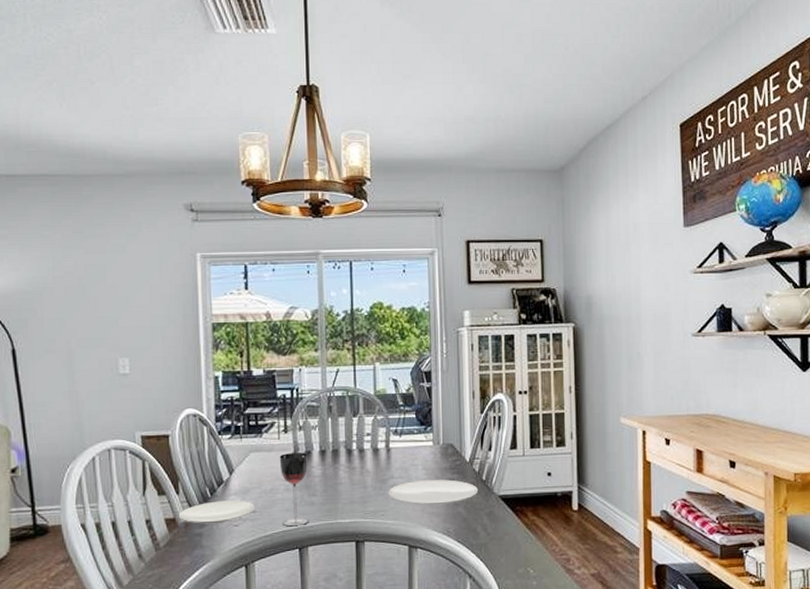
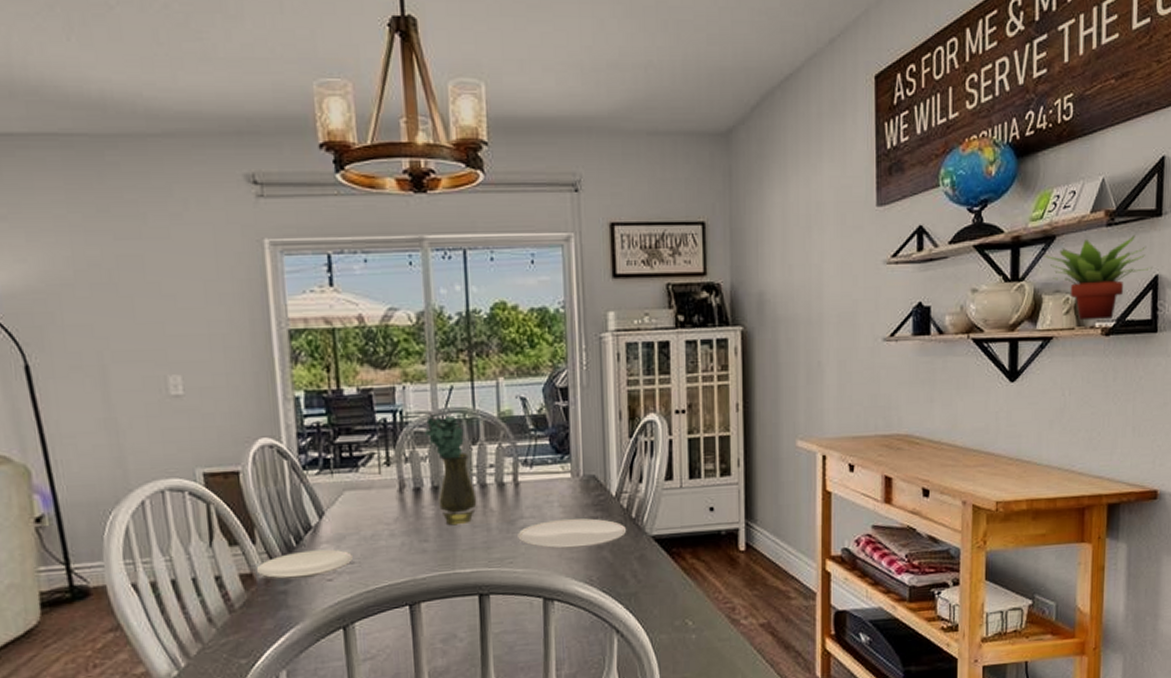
wineglass: present [279,453,309,527] -> none [381,490,421,580]
vase: none [316,388,356,483] -> present [425,410,477,526]

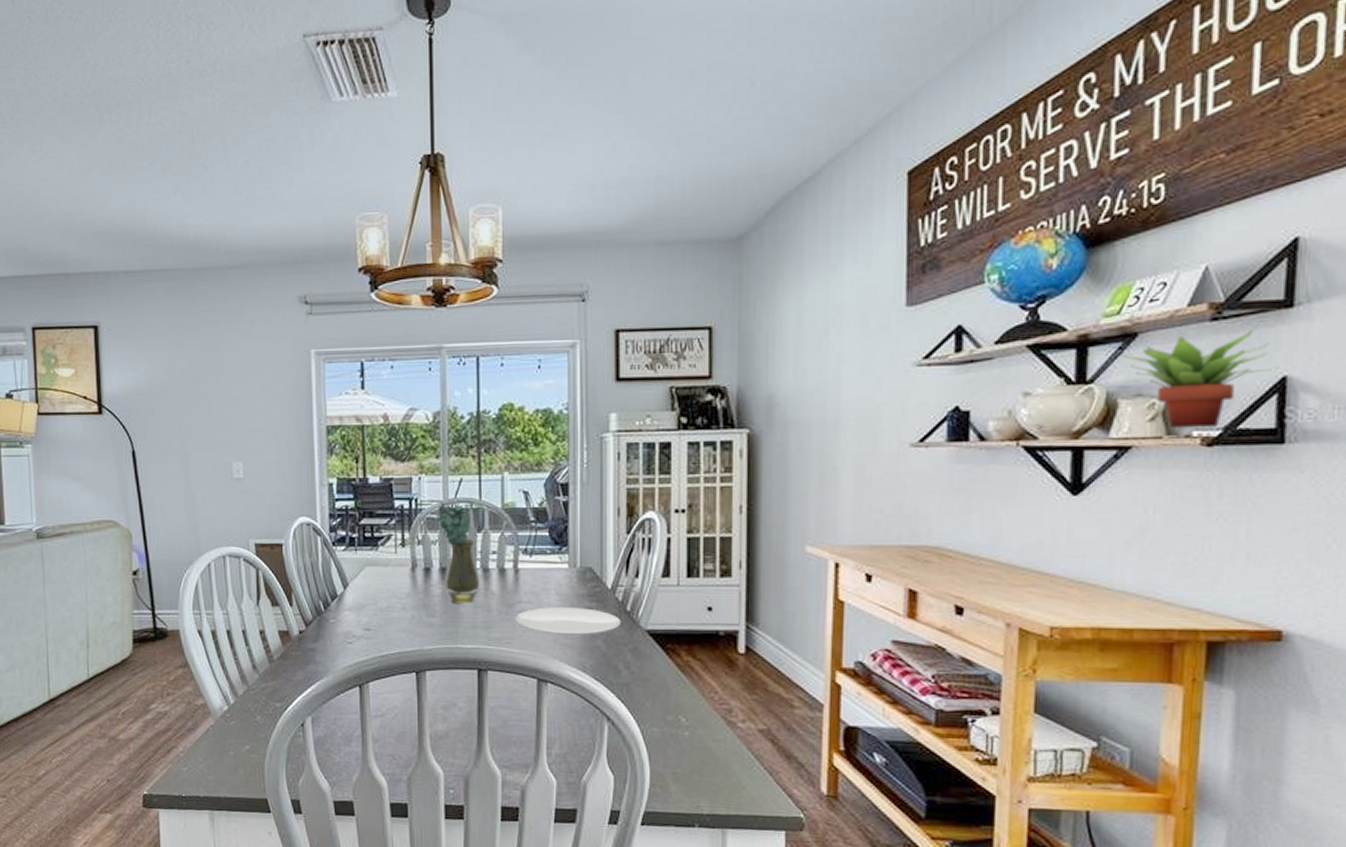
plate: present [256,549,354,580] -> none [291,615,371,640]

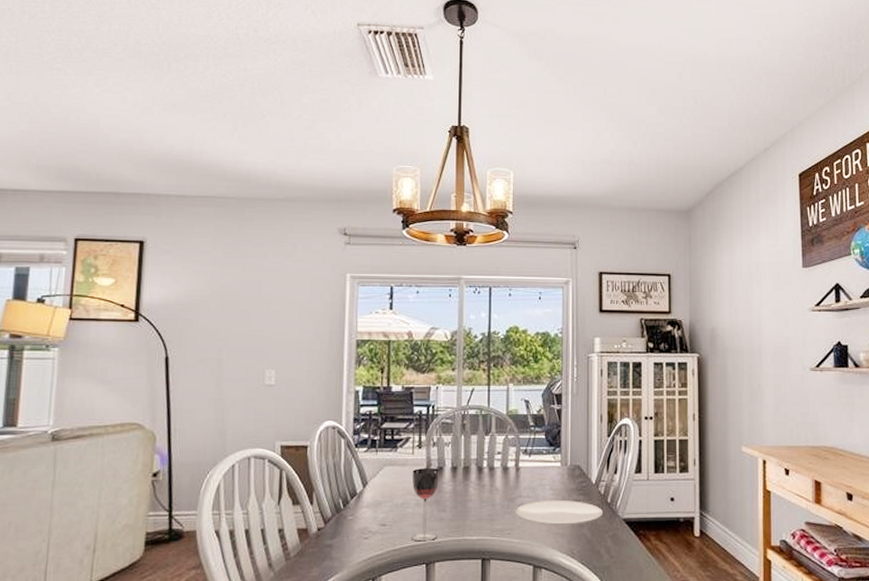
wineglass: none [396,569,427,649] -> present [411,468,439,542]
vase: present [436,499,480,604] -> none [450,406,486,500]

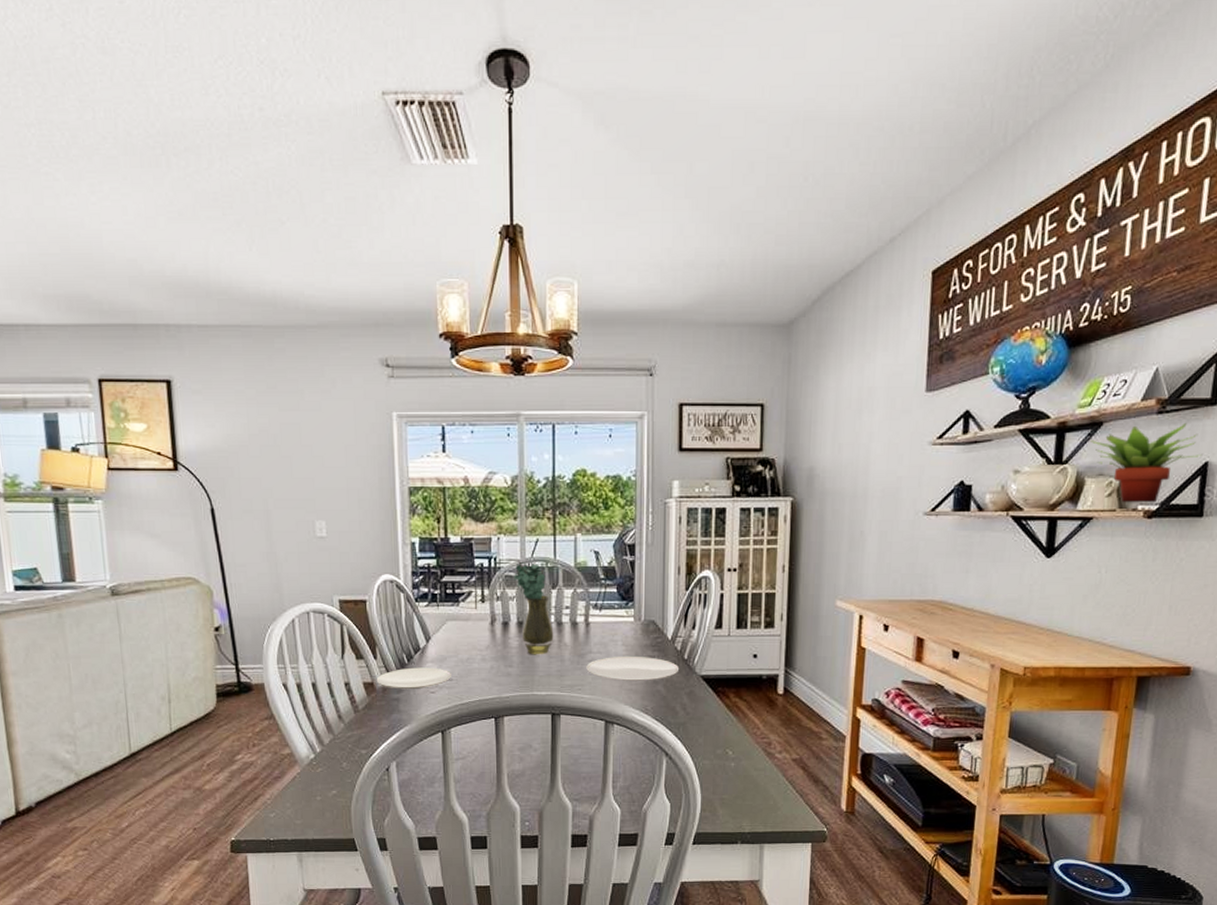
plate: none [310,513,387,536] -> present [376,667,452,690]
wineglass: present [411,468,439,542] -> none [476,623,505,696]
vase: none [450,406,486,500] -> present [514,558,554,655]

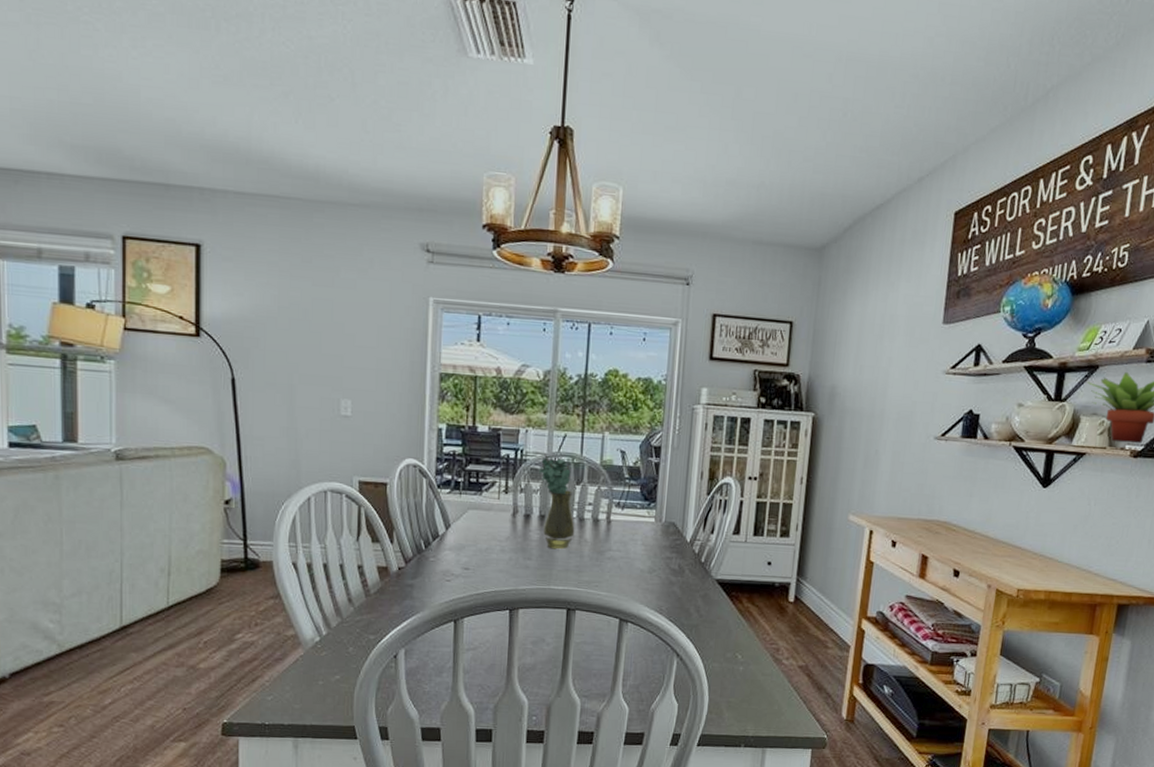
plate: present [376,667,452,690] -> none [391,554,470,577]
plate: present [586,657,680,682] -> none [605,555,696,582]

